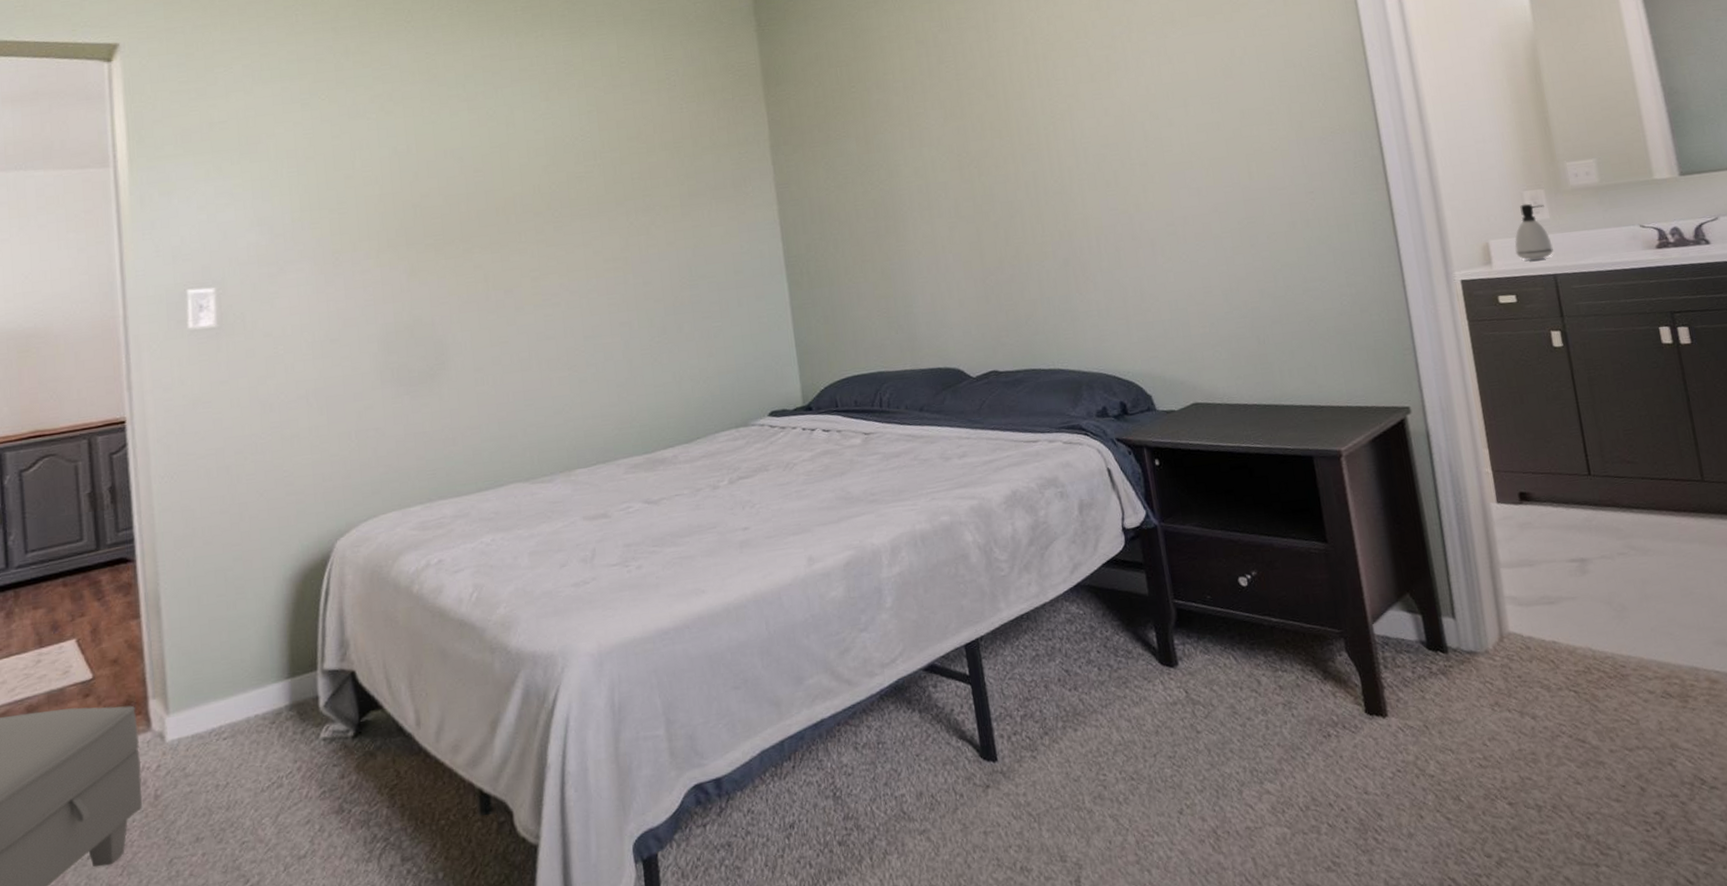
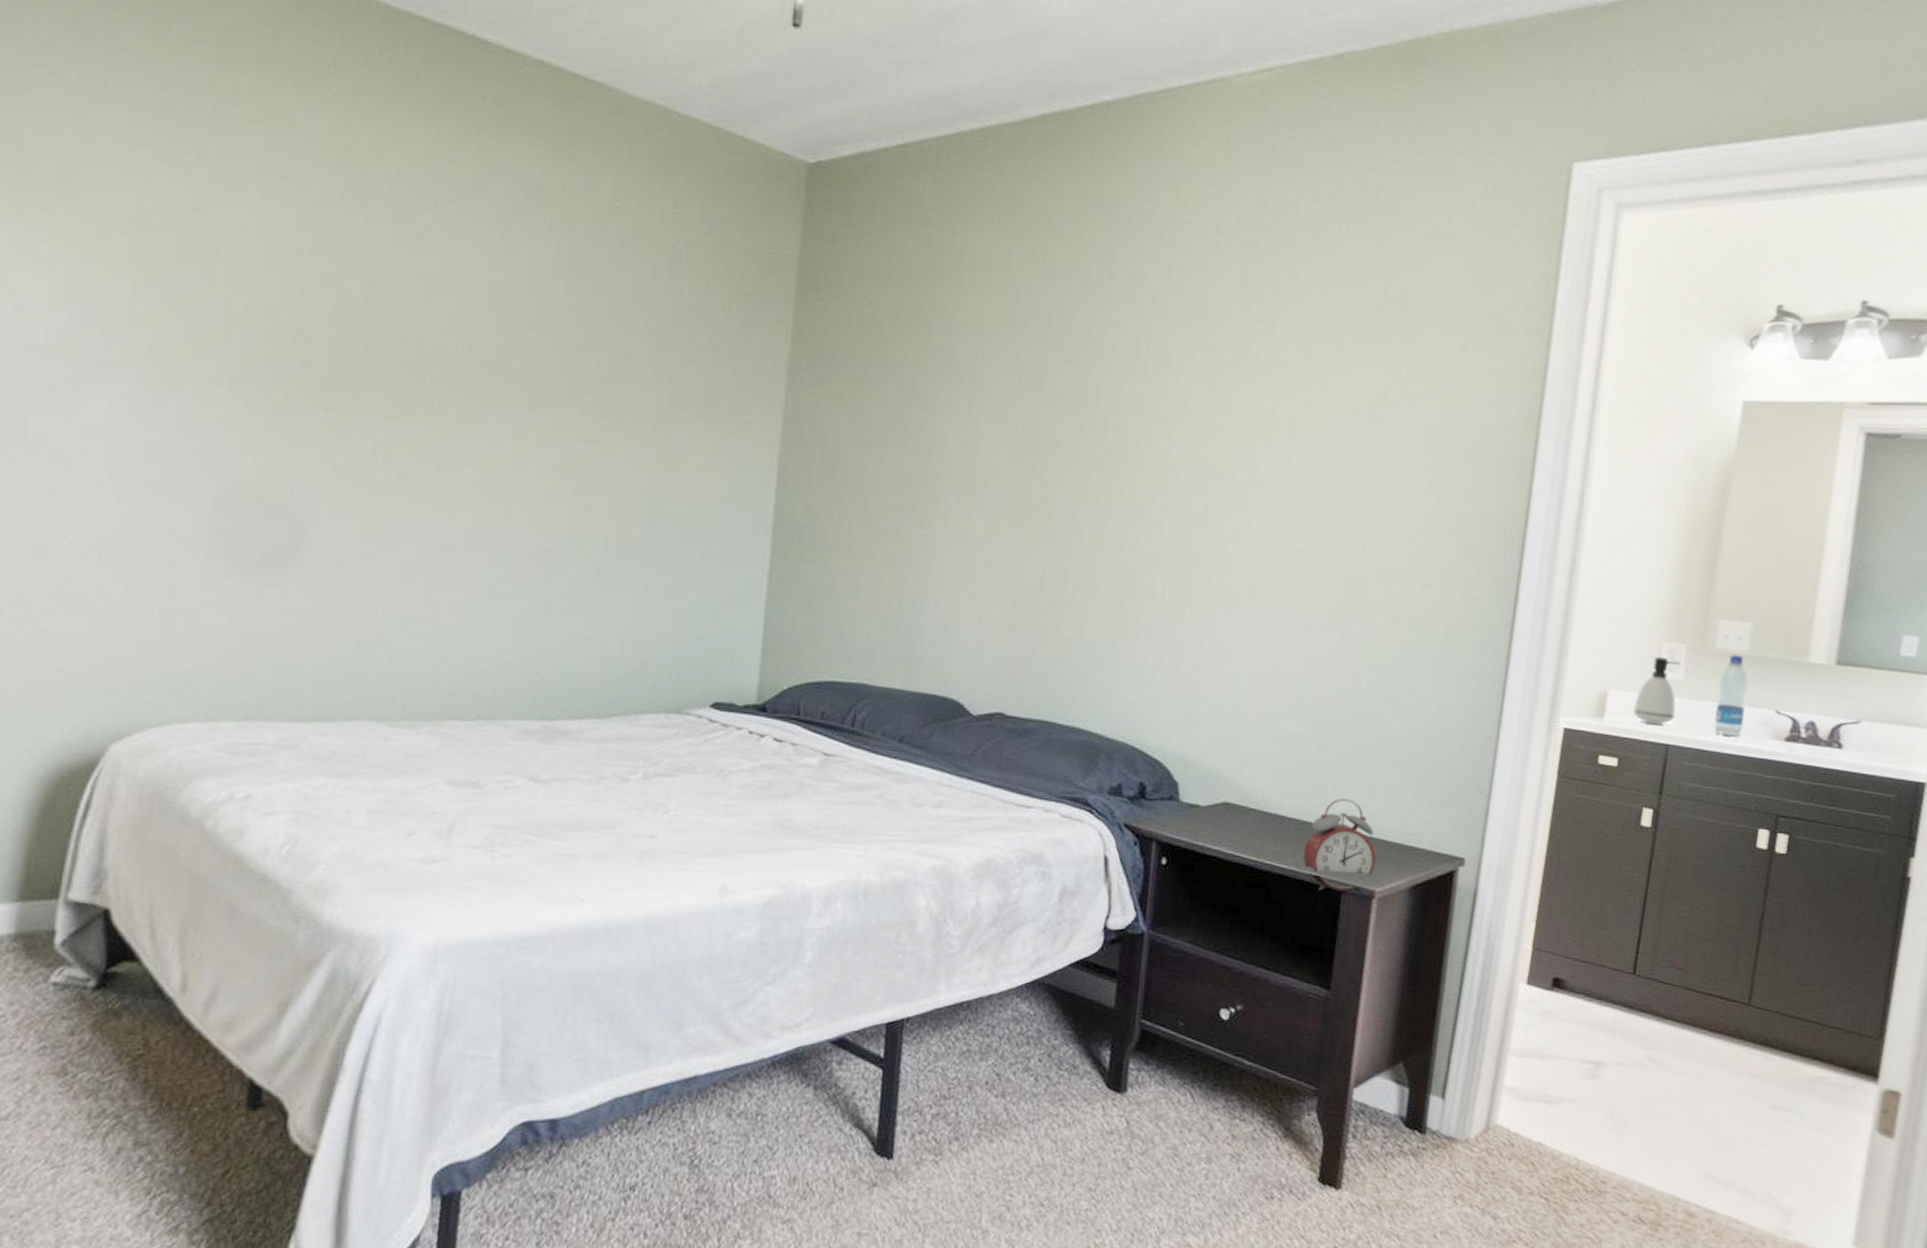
alarm clock: none [1270,378,1336,460] -> present [1303,798,1376,894]
bottle: none [1581,187,1616,257] -> present [1714,654,1748,737]

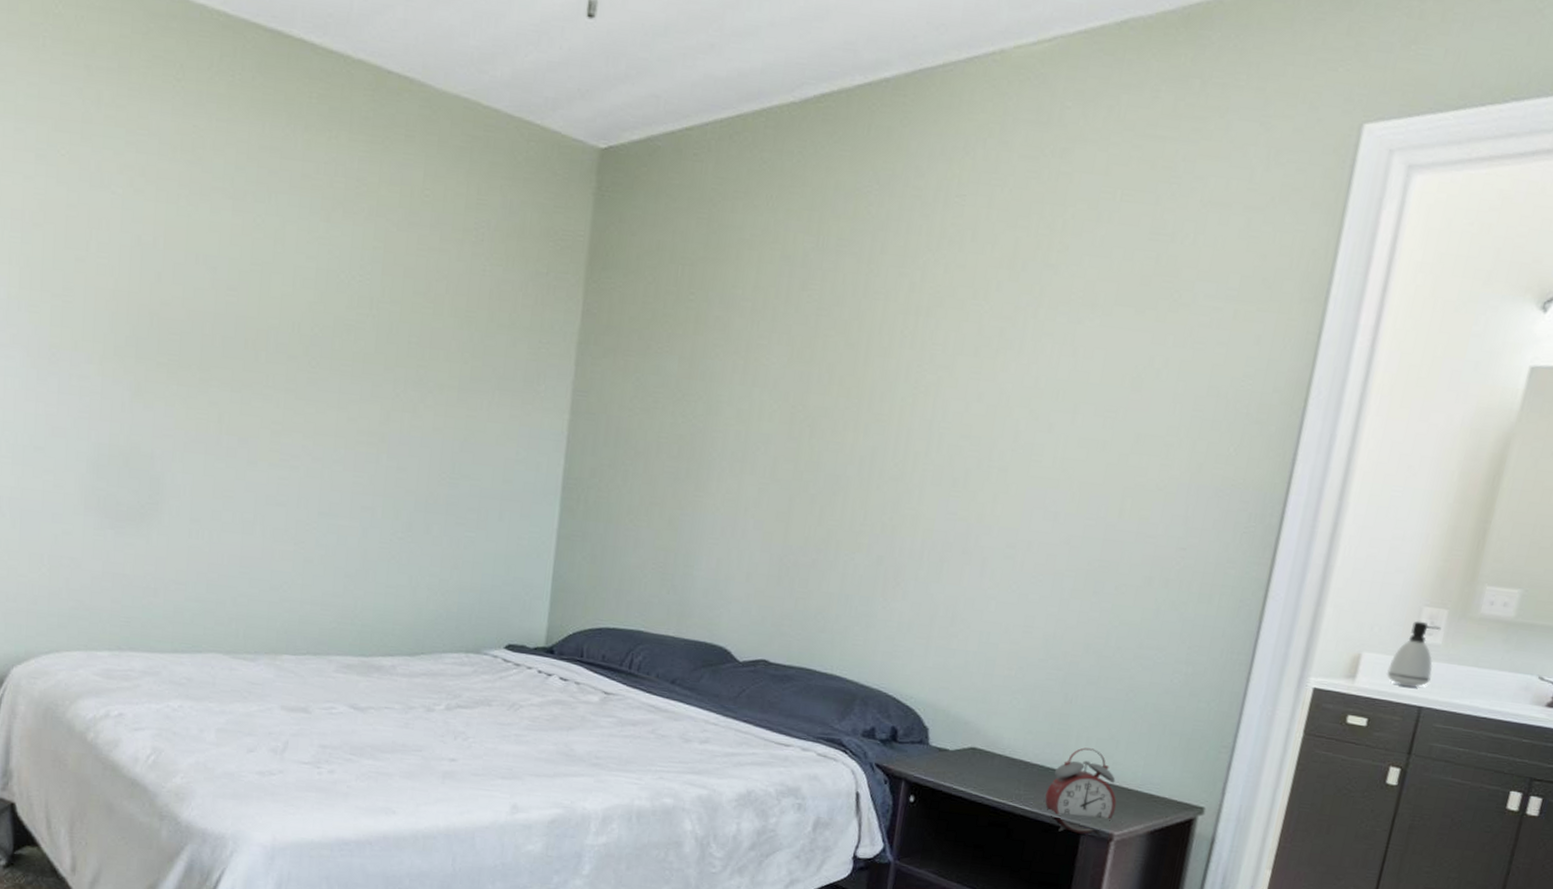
bottle: present [1714,654,1748,737] -> none [1471,620,1512,701]

